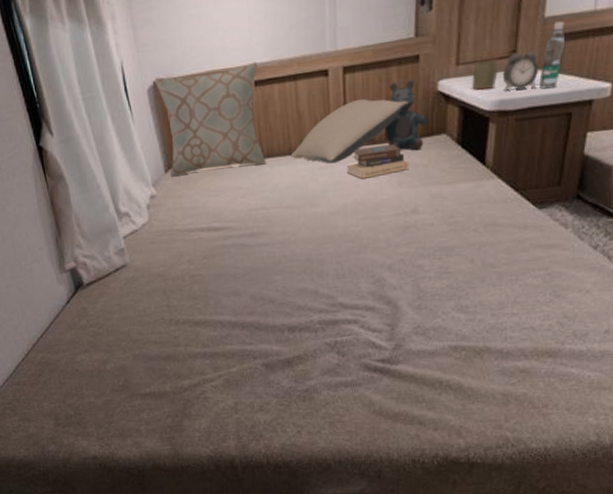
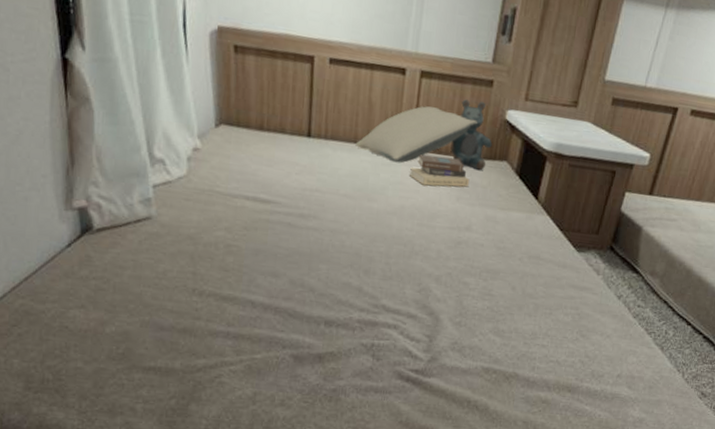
pillow: present [154,61,266,177] -> none [219,22,336,146]
mug: present [472,60,498,90] -> none [536,102,561,131]
alarm clock: present [502,50,539,91] -> none [562,103,595,141]
bottle: present [539,21,566,89] -> none [593,86,620,145]

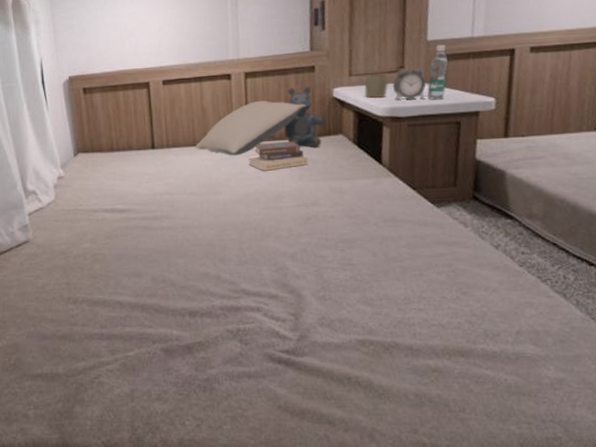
mug: none [536,102,561,131] -> present [364,73,388,98]
alarm clock: none [562,103,595,141] -> present [392,67,427,100]
bottle: none [593,86,620,145] -> present [427,44,449,100]

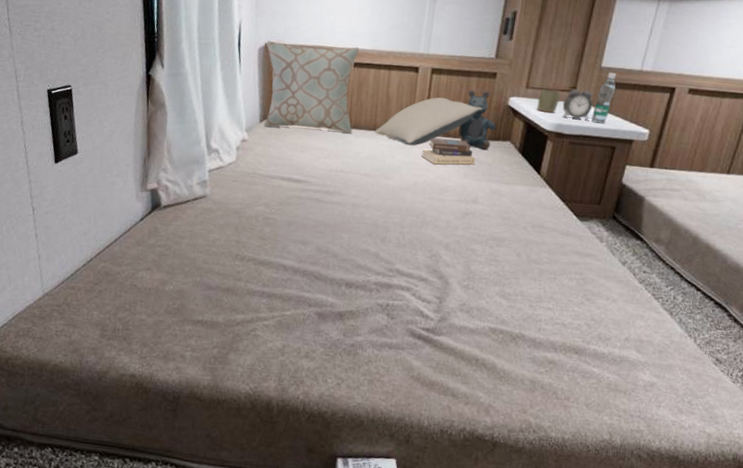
pillow: none [70,64,171,160] -> present [264,40,359,134]

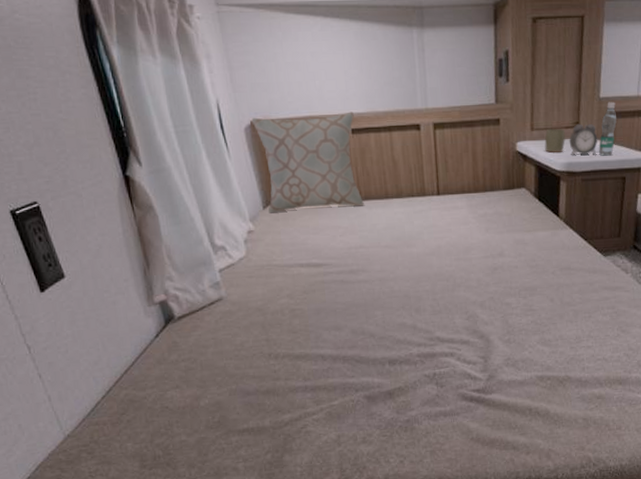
pillow: present [375,97,482,146] -> none [387,153,492,209]
books: present [422,138,476,165] -> none [440,194,495,224]
stuffed animal: present [458,90,497,150] -> none [472,140,509,200]

